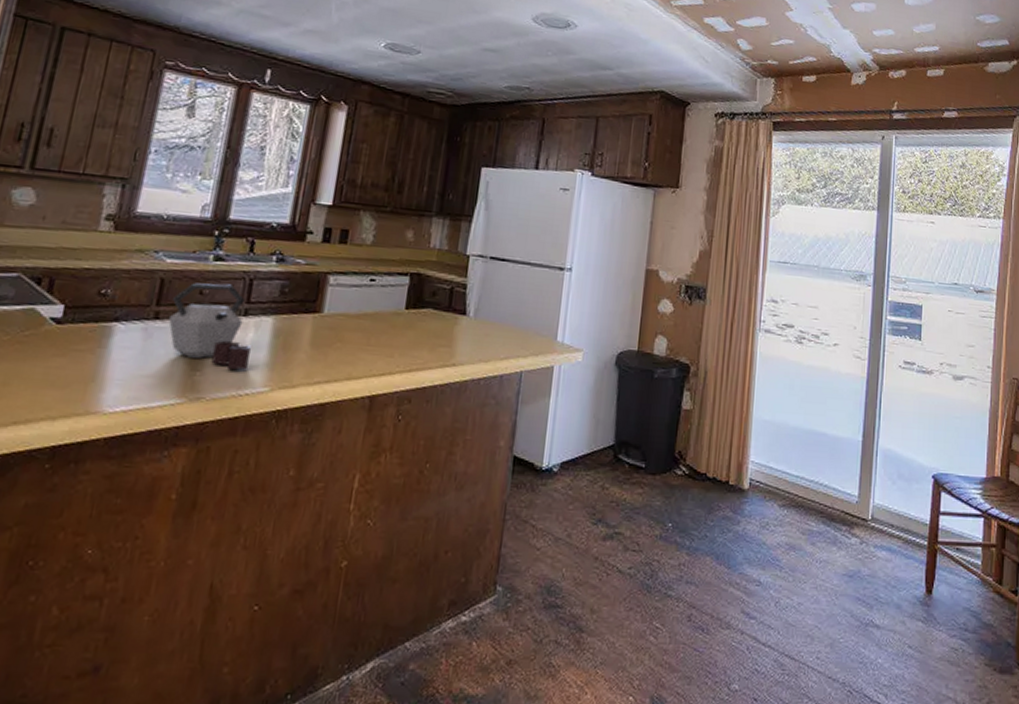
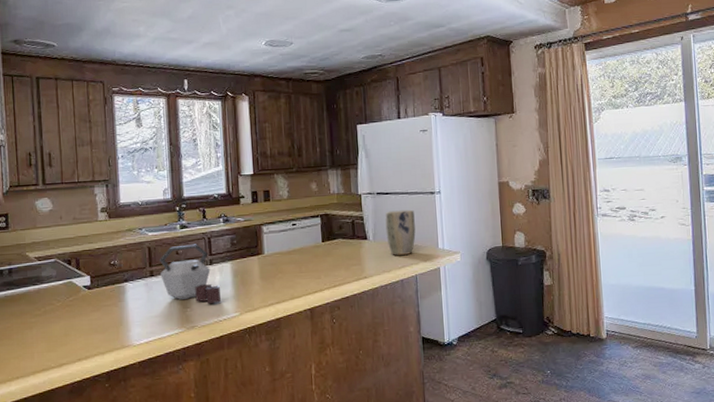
plant pot: none [491,282,534,343] -> present [385,209,416,255]

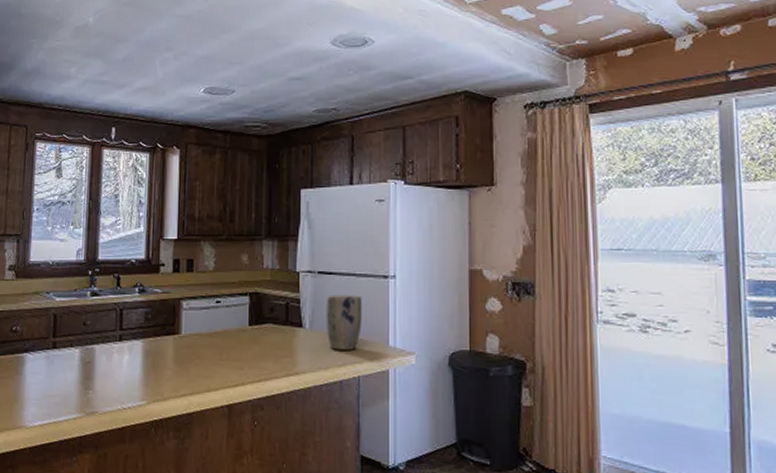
kettle: present [158,244,221,303] -> none [63,315,128,387]

